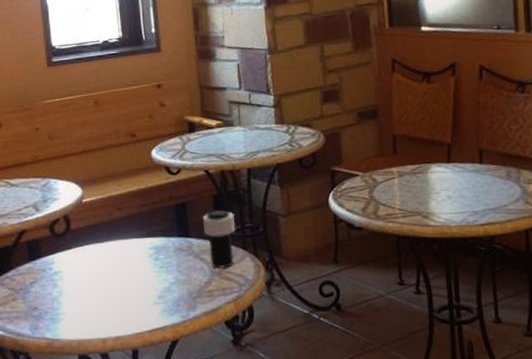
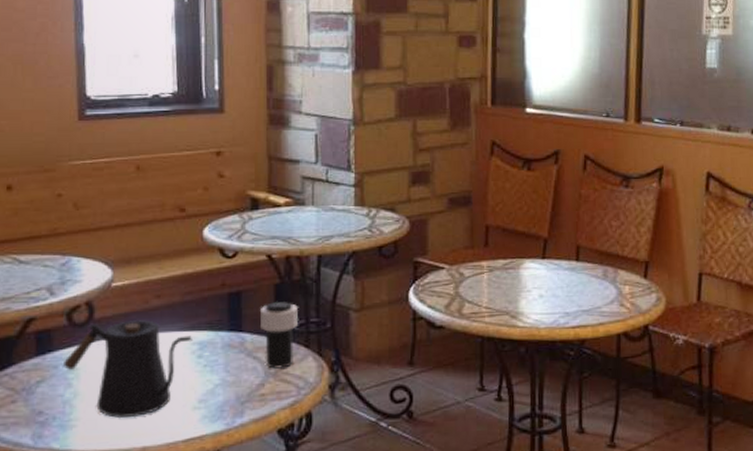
kettle: none [50,229,150,312] -> present [64,320,194,418]

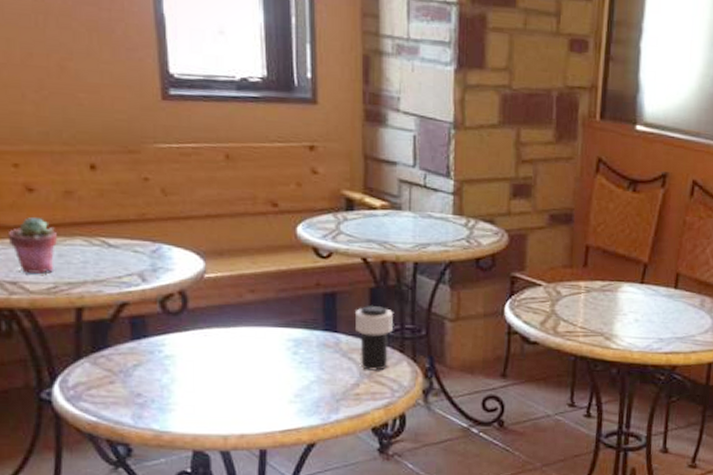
kettle: present [64,320,194,418] -> none [159,313,289,405]

